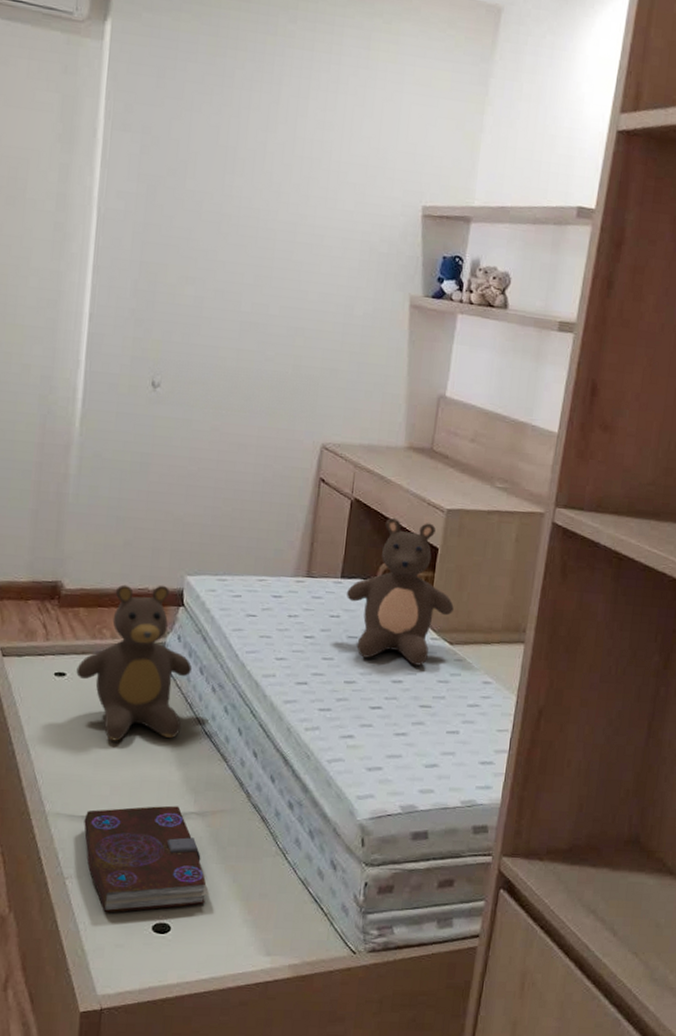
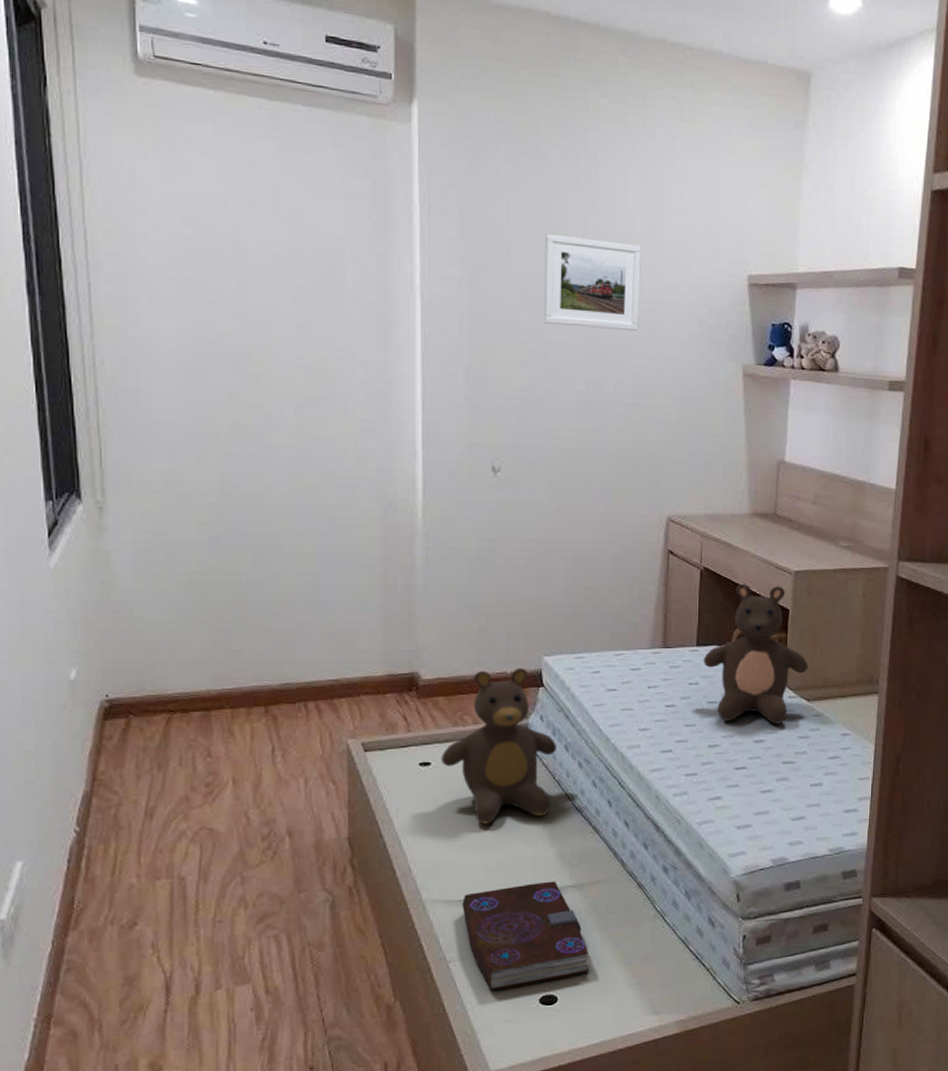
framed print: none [215,154,318,255] -> present [544,233,641,331]

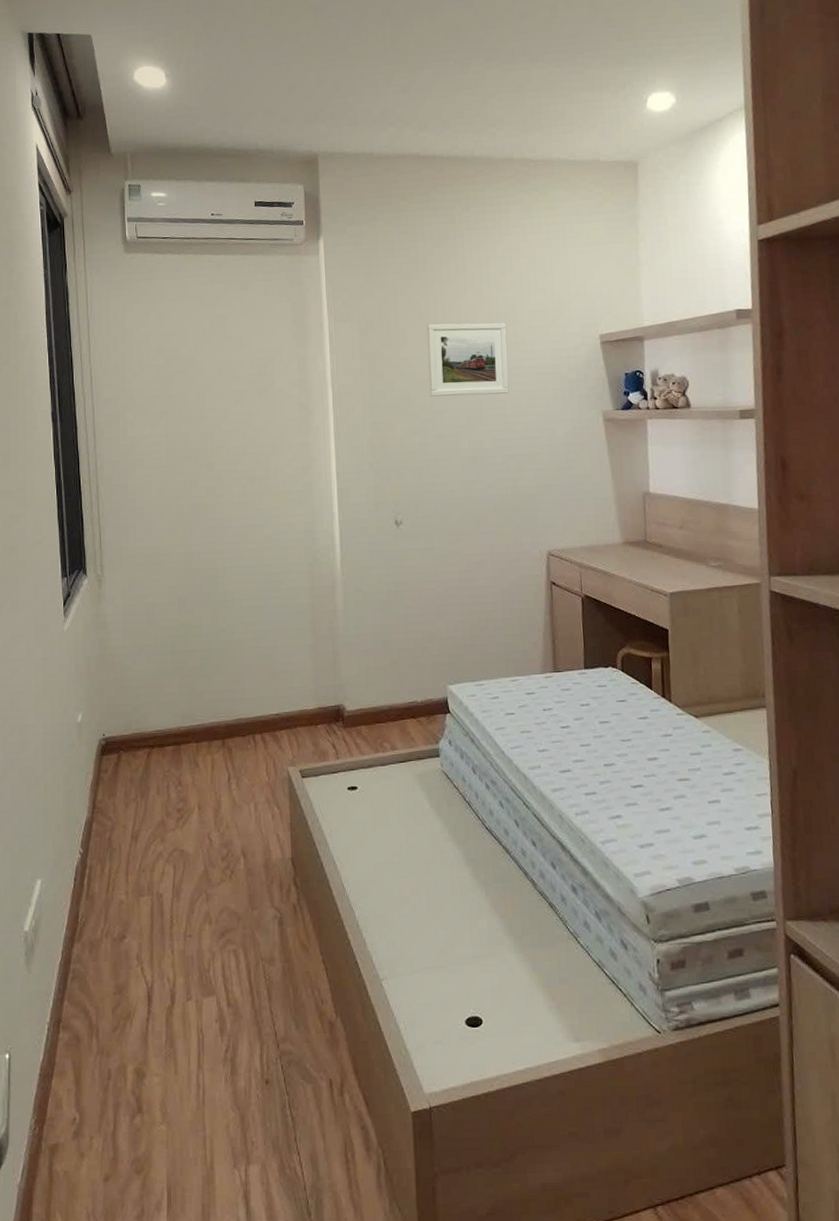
teddy bear: present [441,667,556,824] -> none [366,696,465,845]
book: present [462,881,593,991] -> none [390,900,513,1011]
teddy bear: present [704,584,808,724] -> none [592,608,693,742]

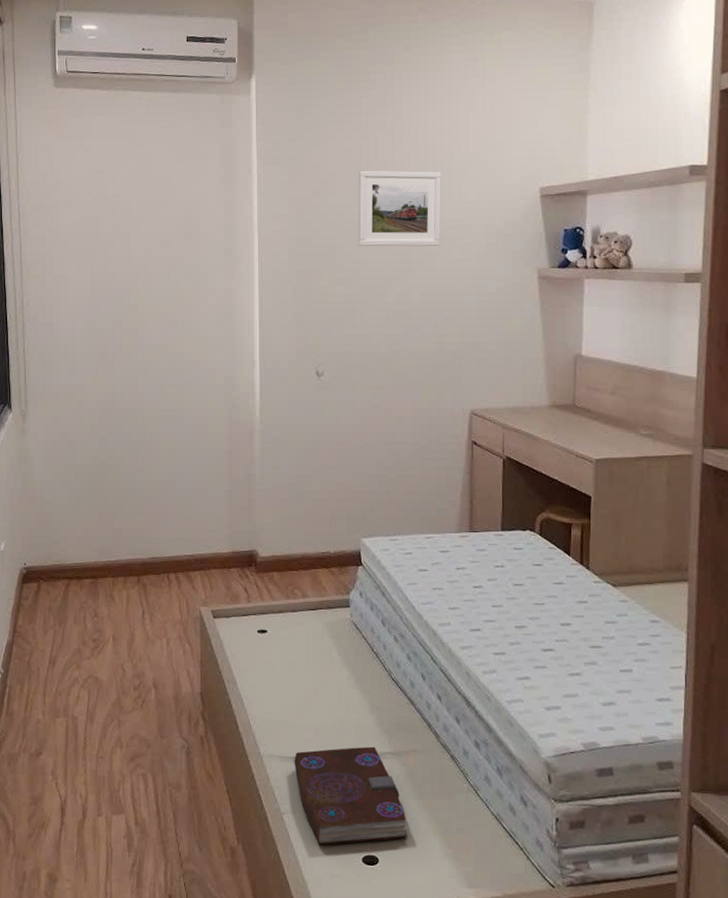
book: none [390,900,513,1011] -> present [294,746,411,846]

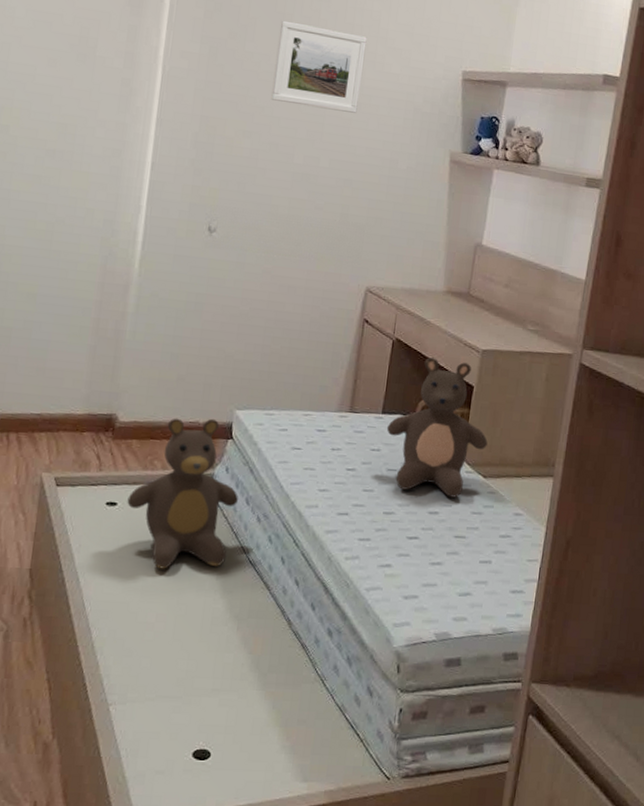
teddy bear: none [276,548,374,689] -> present [127,418,238,569]
book: present [294,746,411,846] -> none [129,632,250,740]
teddy bear: none [509,472,613,608] -> present [387,357,488,498]

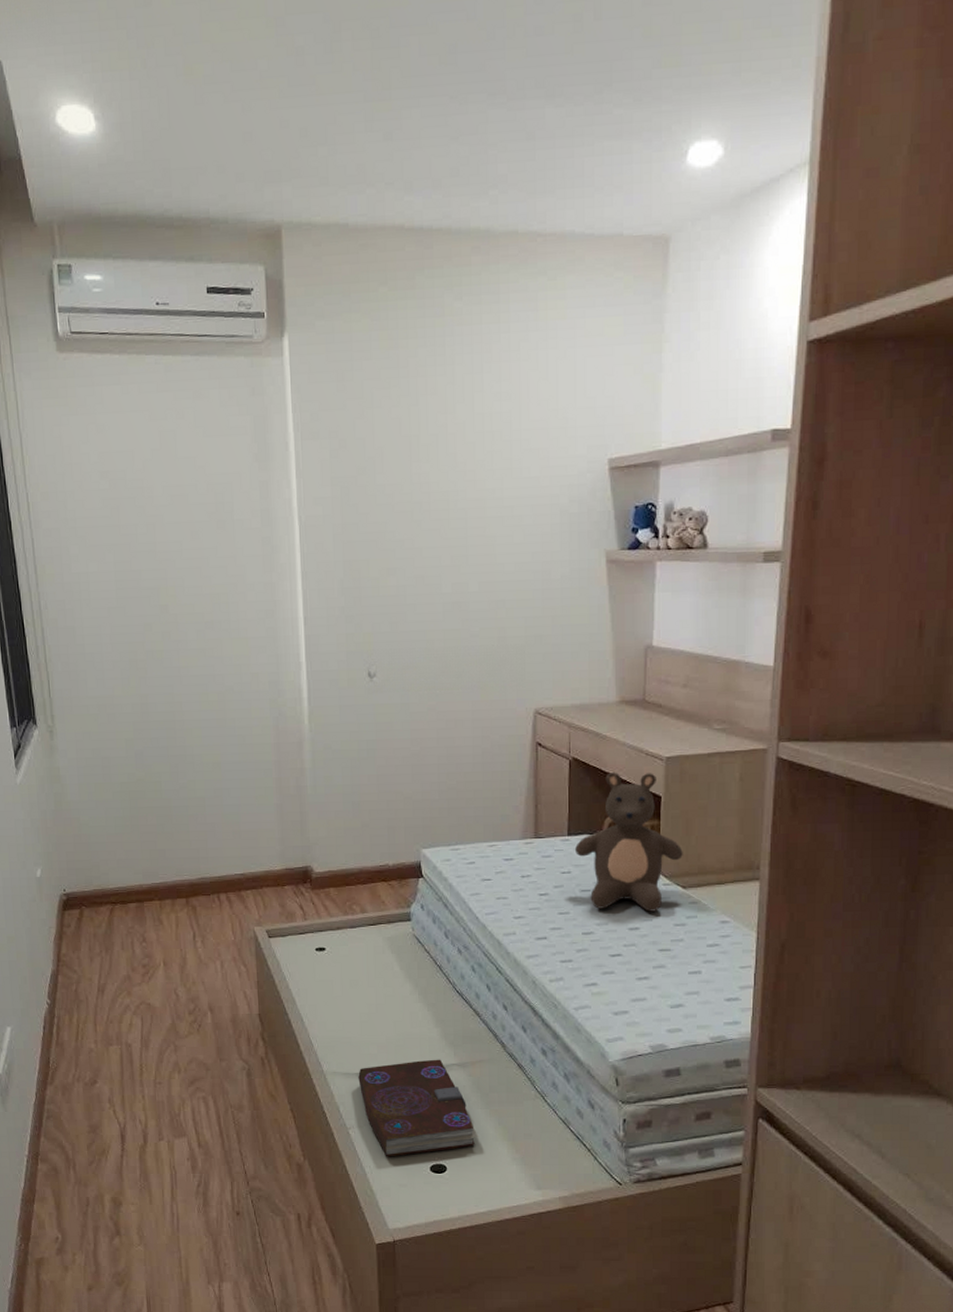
teddy bear: present [127,418,238,569] -> none [334,860,437,1005]
book: none [129,632,250,740] -> present [358,1059,479,1157]
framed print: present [271,20,367,113] -> none [407,442,501,531]

